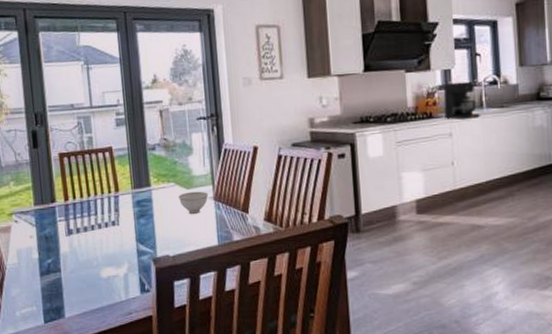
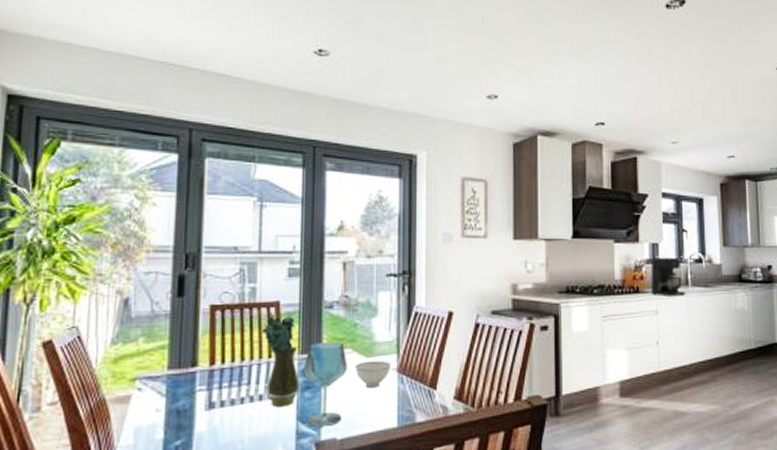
vase: none [101,156,136,232] -> present [262,312,300,407]
wine glass: none [137,177,173,246] -> present [304,341,348,427]

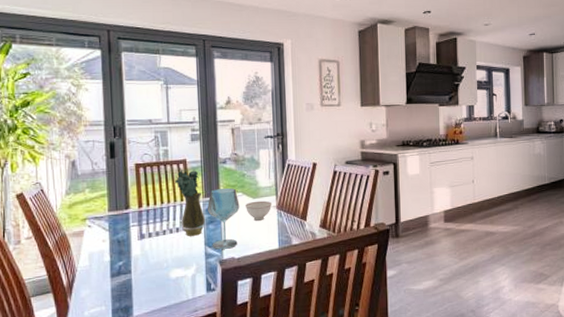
coffee maker: present [650,257,685,298] -> none [468,116,495,147]

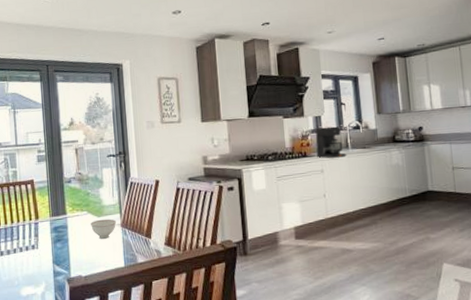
vase: present [175,167,206,236] -> none [24,188,53,255]
wine glass: present [208,187,240,250] -> none [54,206,85,268]
coffee maker: none [468,116,495,147] -> present [315,126,346,159]

